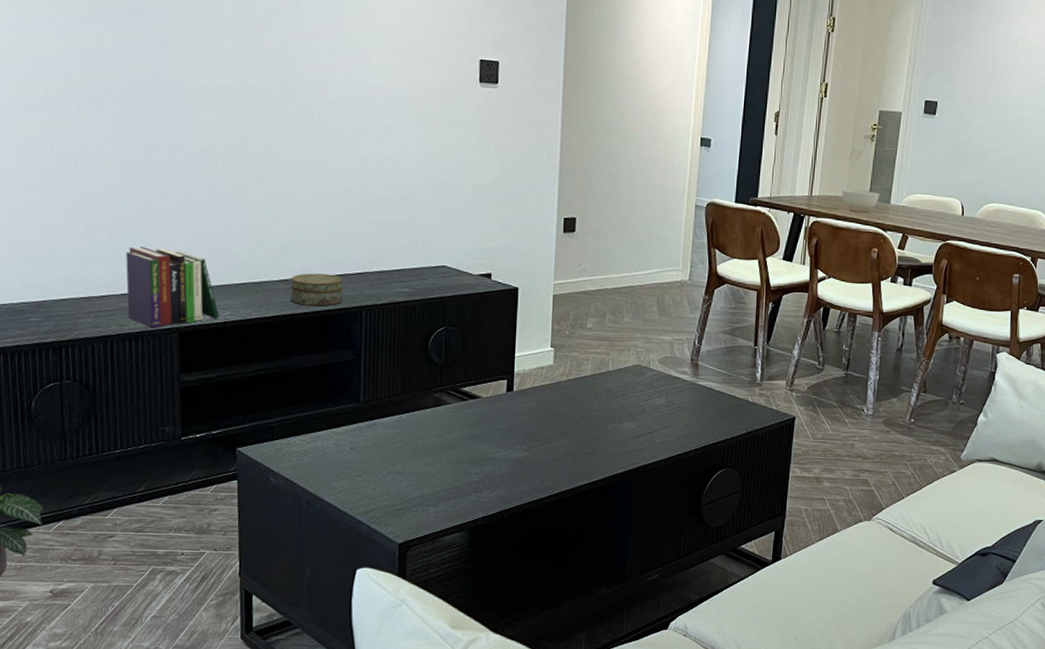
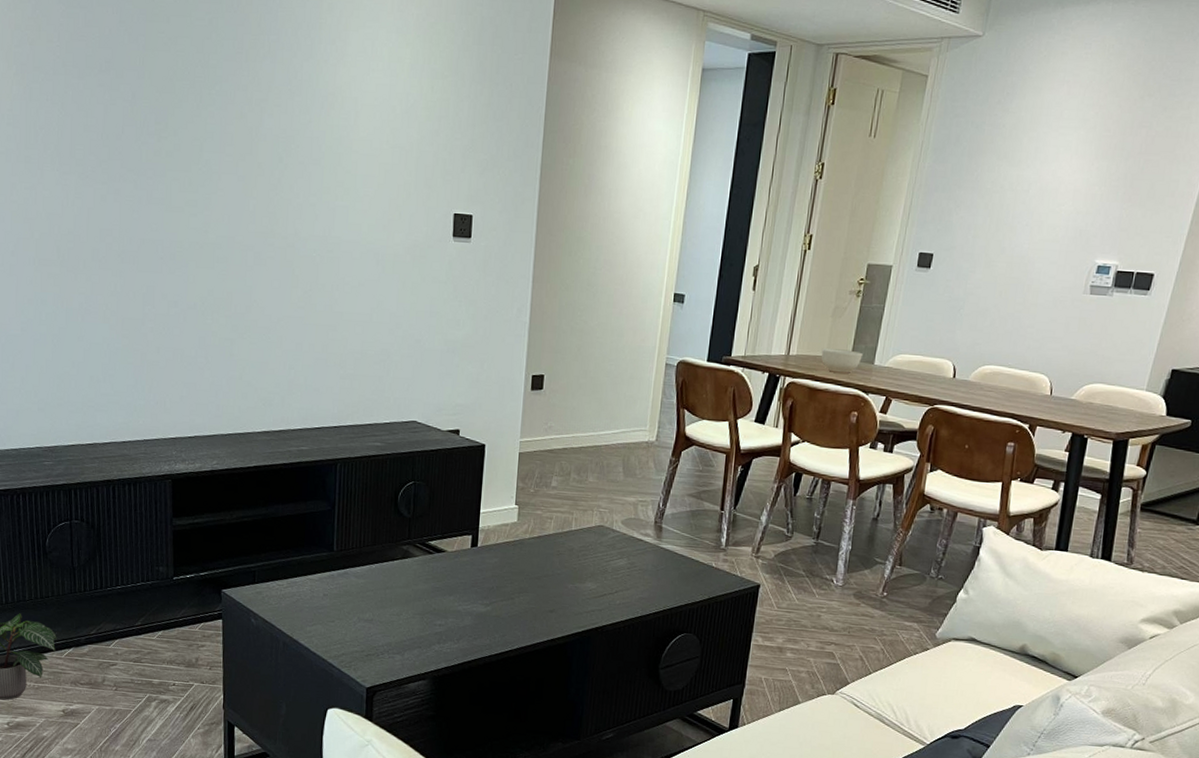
books: present [126,246,219,328] -> none [126,396,208,475]
decorative box: present [290,273,343,307] -> none [271,425,320,458]

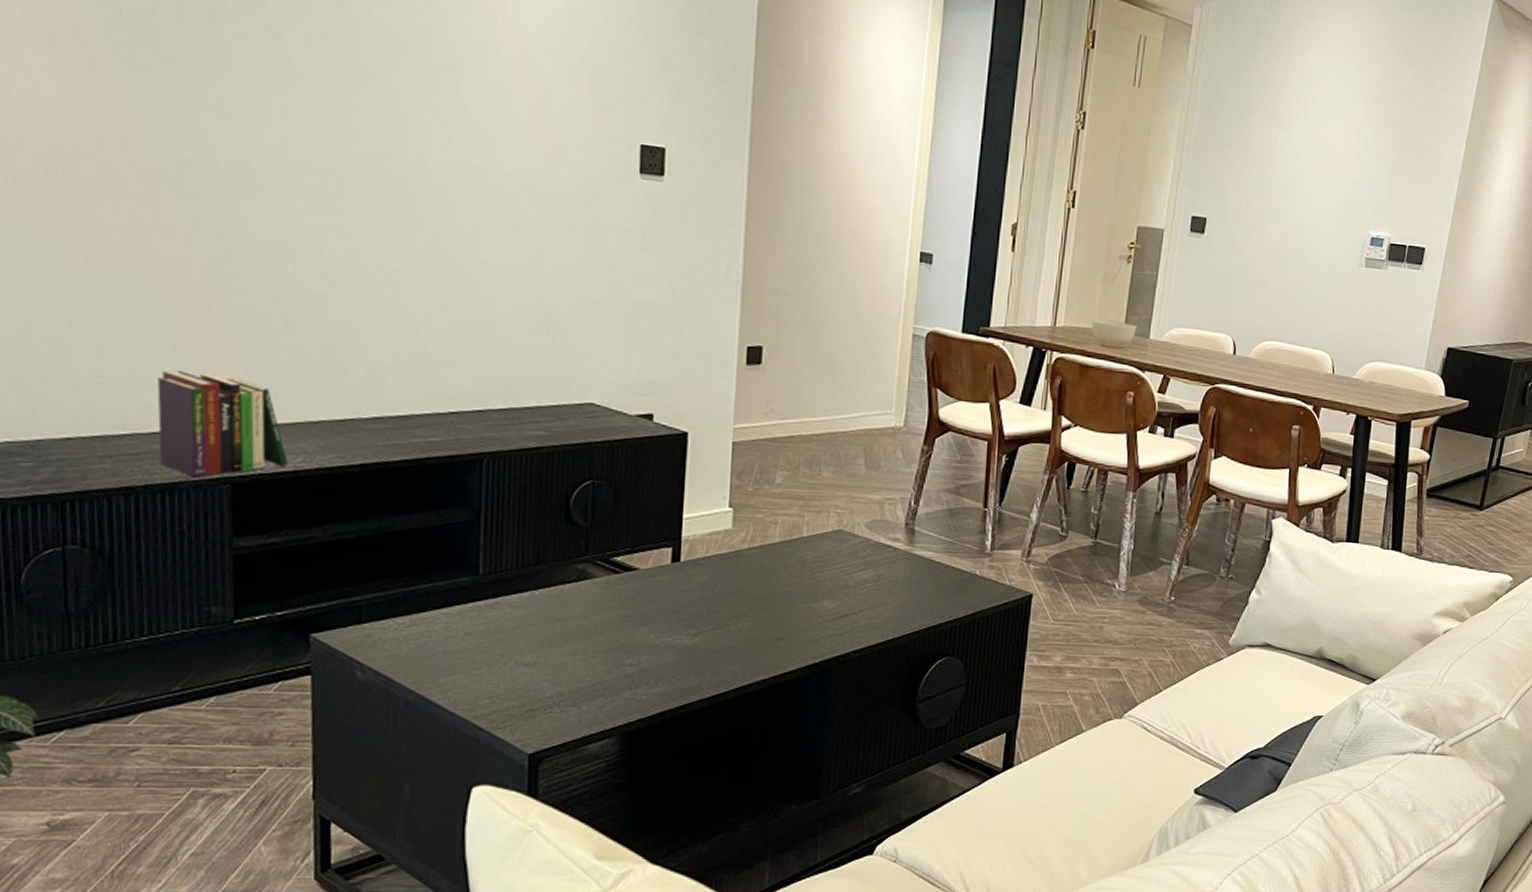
books: none [126,396,208,475] -> present [157,369,288,478]

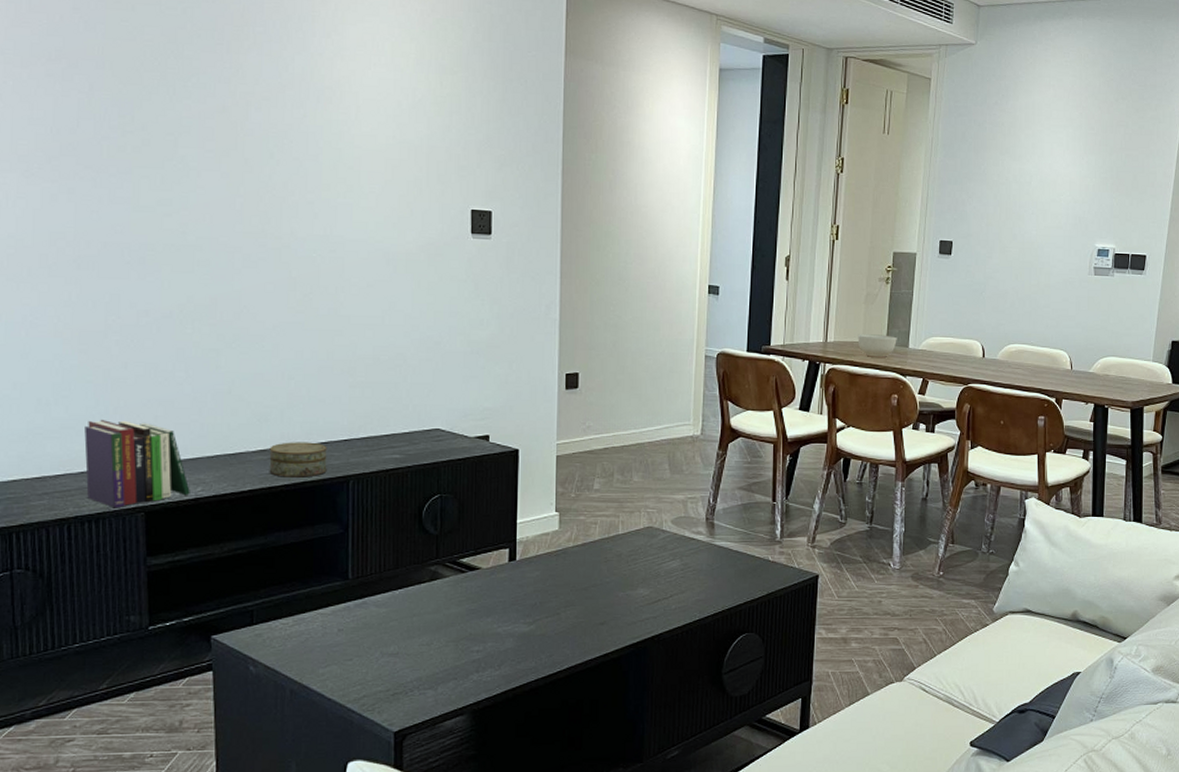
decorative box: none [385,409,457,453] -> present [269,442,327,477]

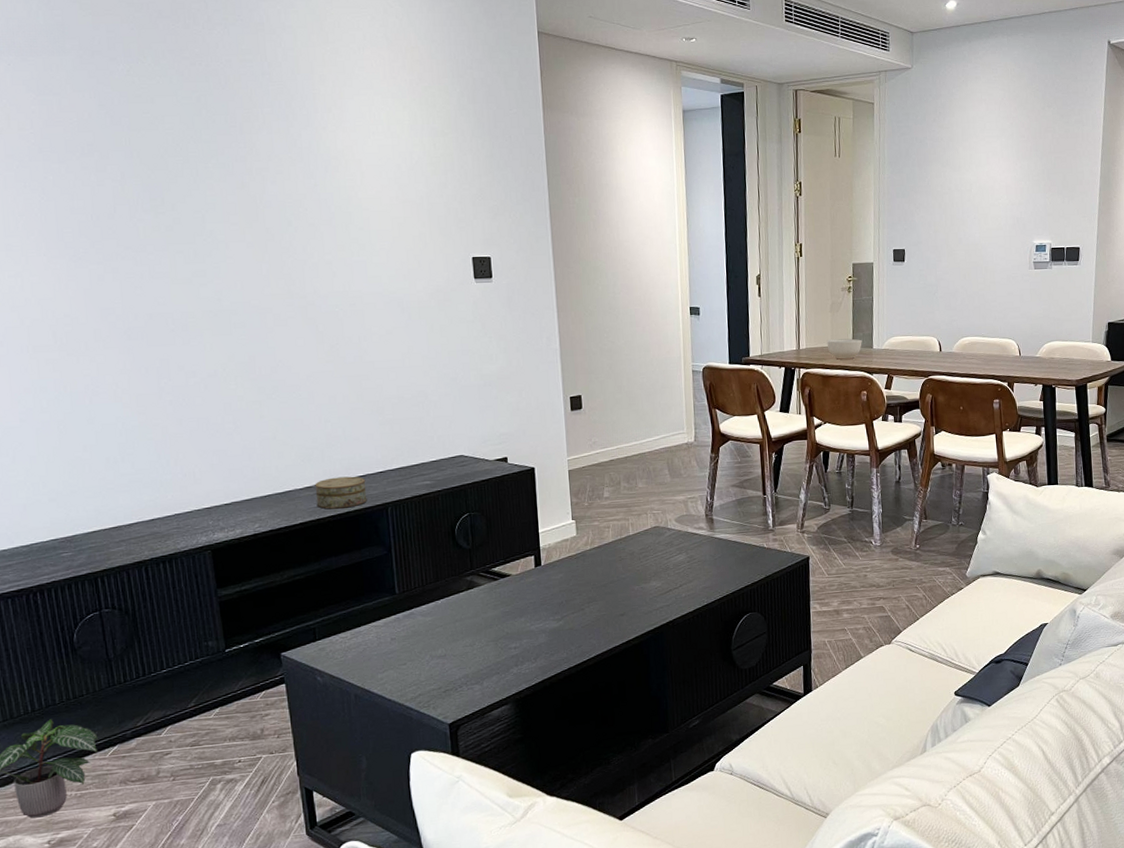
books: present [84,419,190,509] -> none [150,470,249,549]

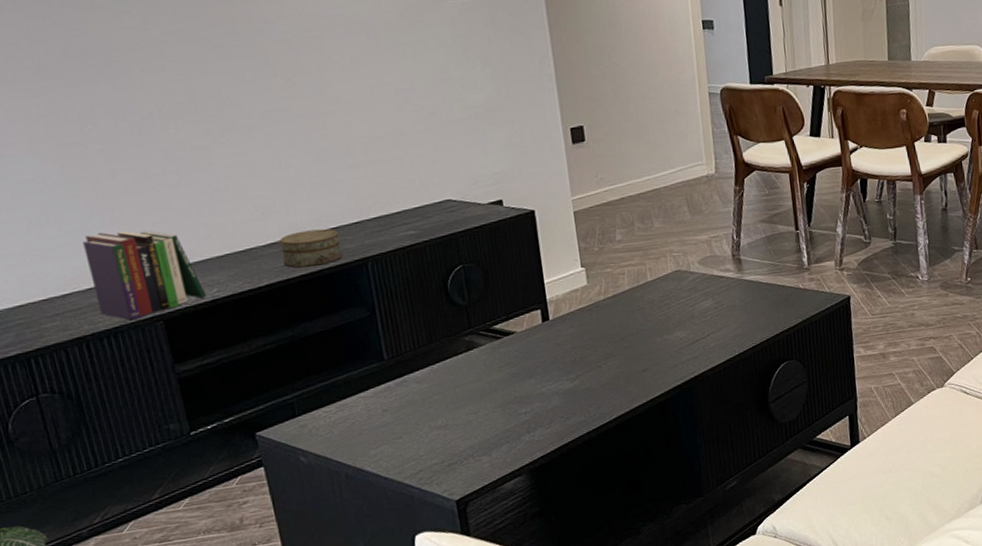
books: none [150,470,249,549] -> present [83,230,207,321]
bowl: present [826,338,862,360] -> none [859,50,899,75]

